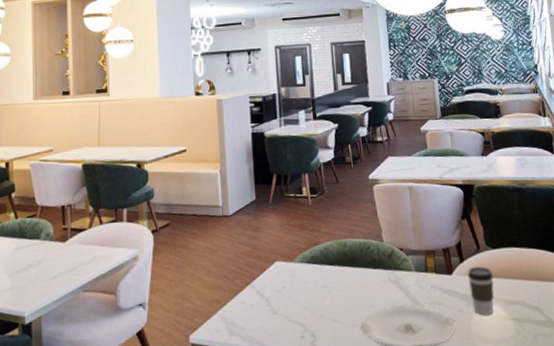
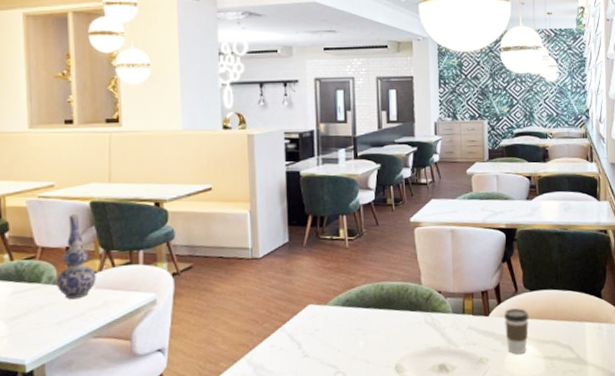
vase: none [52,176,87,254] -> present [55,214,96,299]

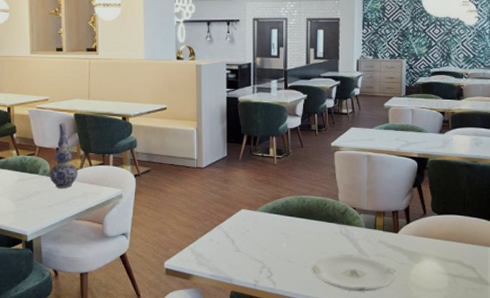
coffee cup: present [503,308,529,355] -> none [411,229,436,269]

